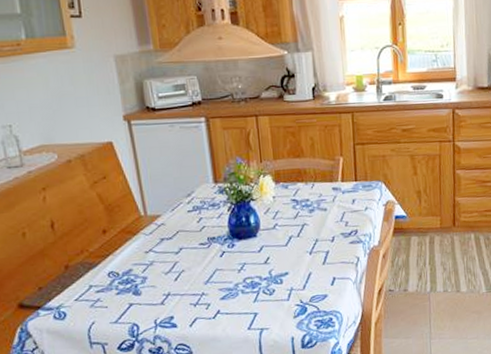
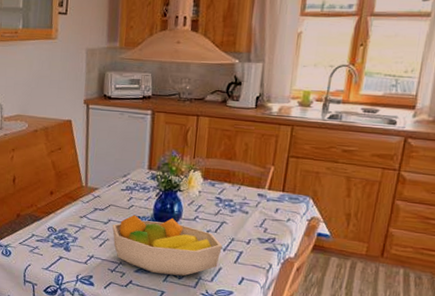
fruit bowl: none [184,231,308,296] -> present [112,214,223,276]

